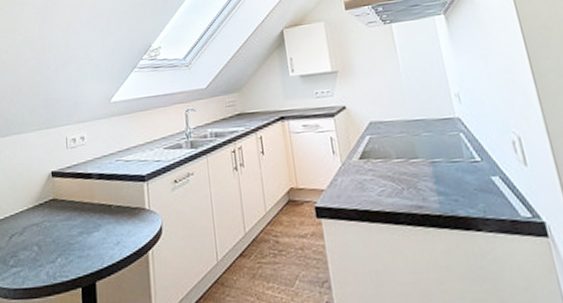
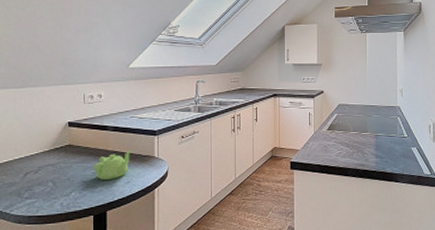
teapot: none [79,201,119,242] -> present [93,149,131,181]

